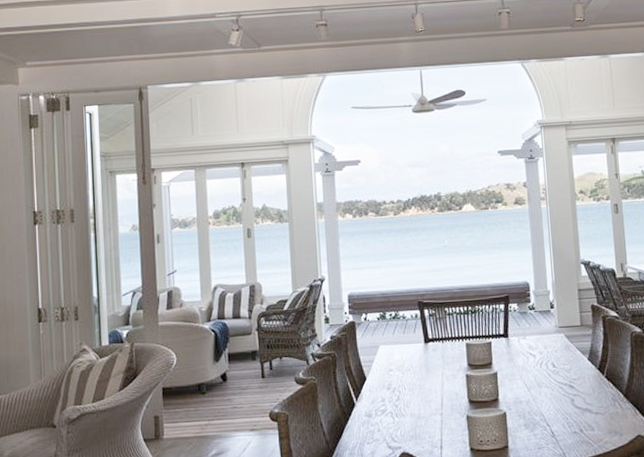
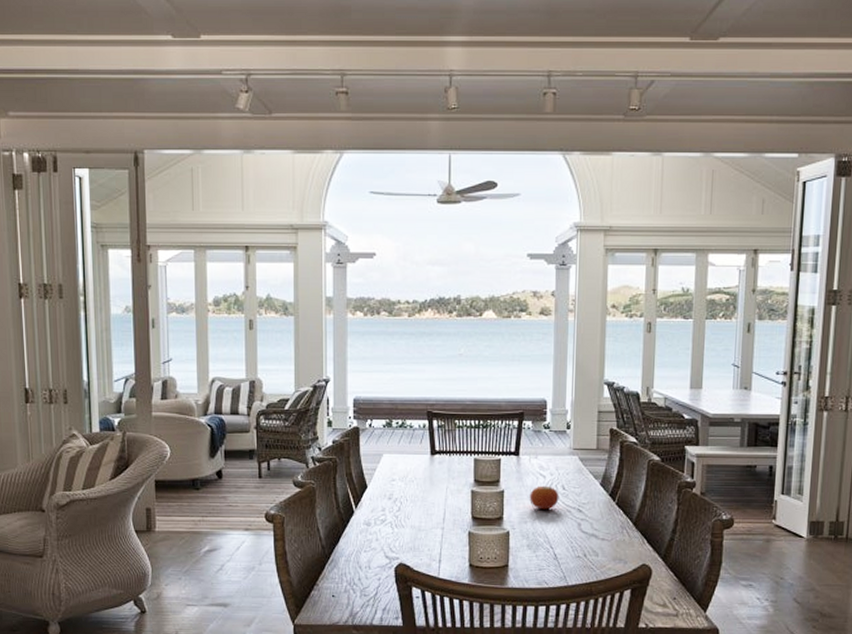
fruit: none [522,364,551,388] -> present [529,485,559,510]

